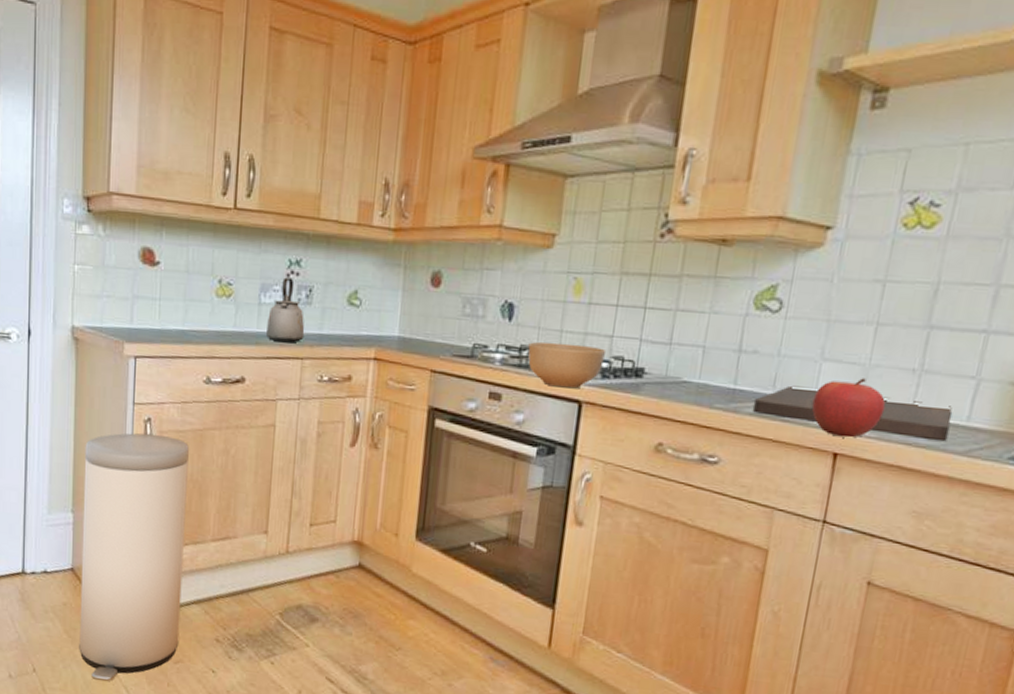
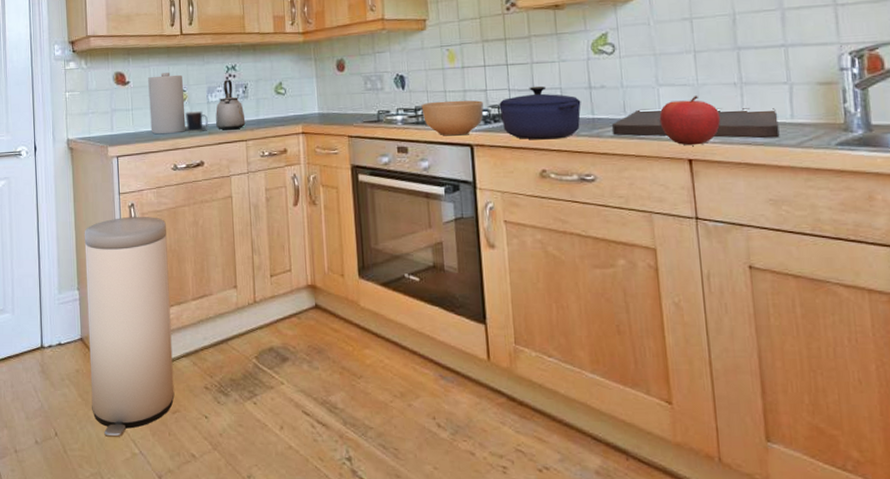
paper towel holder: none [181,257,230,338] -> present [148,73,186,135]
mug: none [228,312,257,341] -> present [185,111,208,133]
cooking pot: none [623,339,725,409] -> present [499,85,581,140]

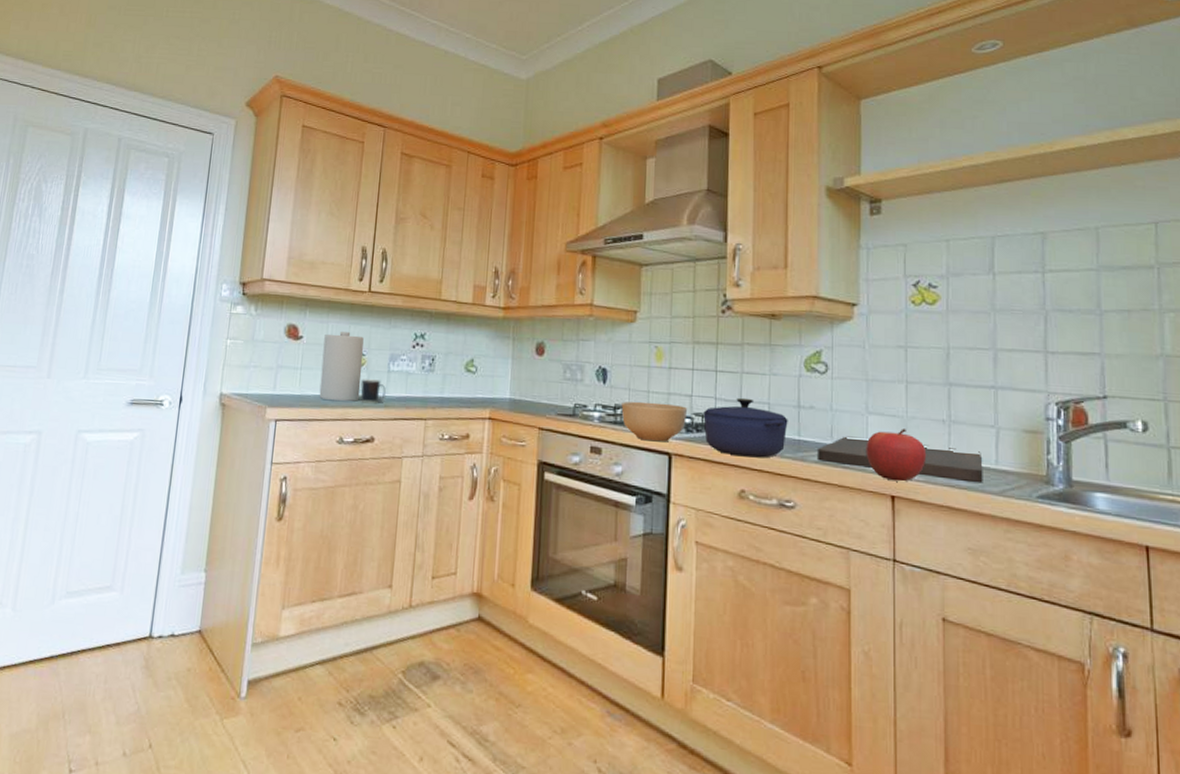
pedal bin: present [84,217,175,438] -> none [199,491,321,757]
kettle: present [215,80,246,130] -> none [393,348,428,406]

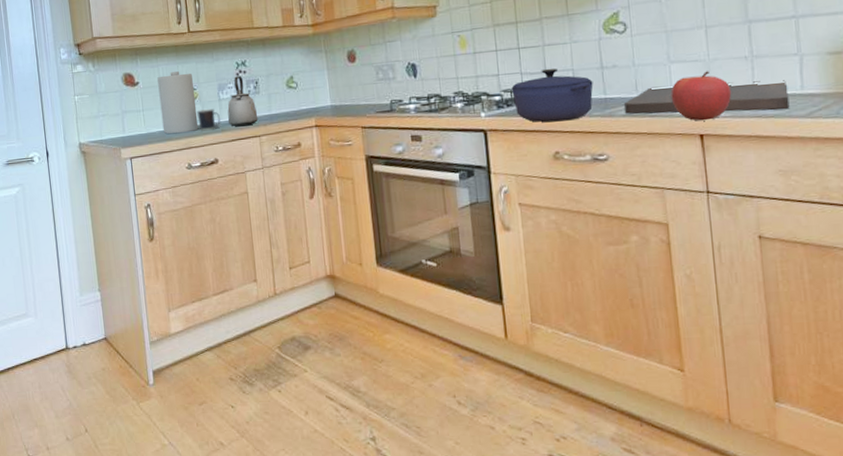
kettle: none [393,348,428,406] -> present [227,76,258,127]
bowl: present [621,401,688,442] -> none [434,85,497,123]

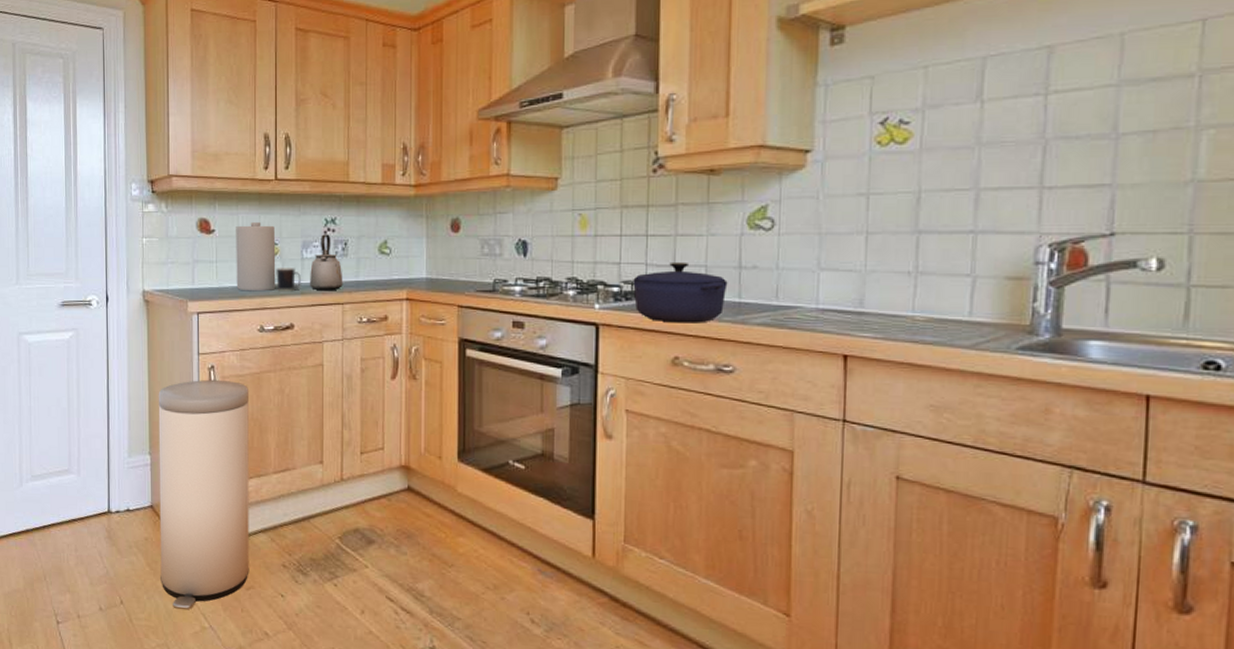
pedal bin: none [102,216,201,431] -> present [158,380,250,611]
cutting board: present [623,80,790,114] -> none [759,295,954,336]
fruit: present [670,71,732,121] -> none [815,284,887,340]

